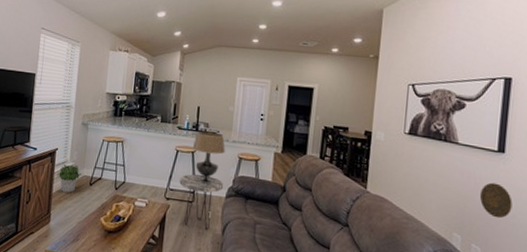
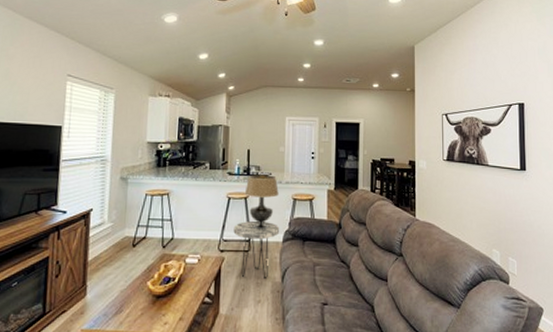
potted plant: present [56,164,81,193] -> none [92,224,122,258]
decorative plate: present [479,182,513,219] -> none [510,198,537,231]

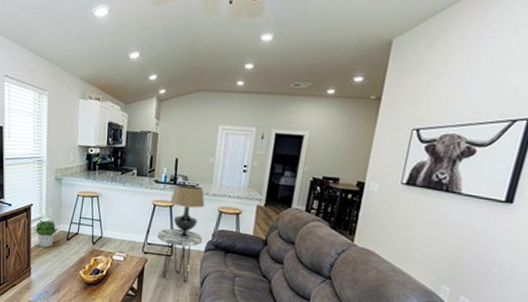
potted plant: none [92,224,122,258] -> present [33,219,58,248]

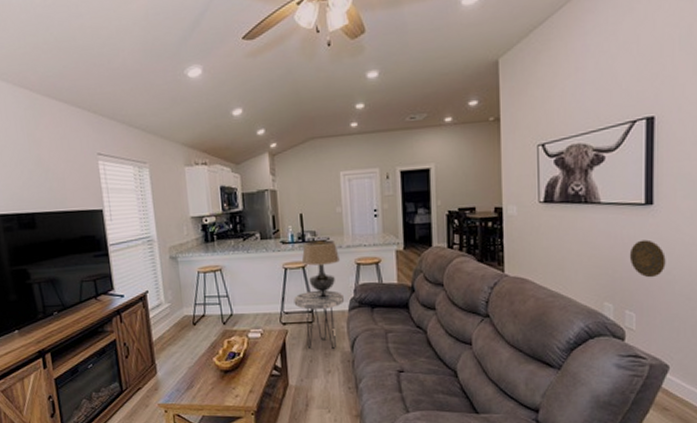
potted plant: present [33,219,58,248] -> none [153,305,181,338]
decorative plate: none [476,234,513,271] -> present [629,239,666,278]

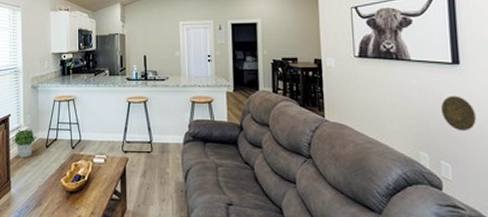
potted plant: none [153,305,181,338] -> present [12,128,36,158]
side table: present [294,290,345,350] -> none [135,123,180,178]
table lamp: present [301,240,340,300] -> none [143,79,177,132]

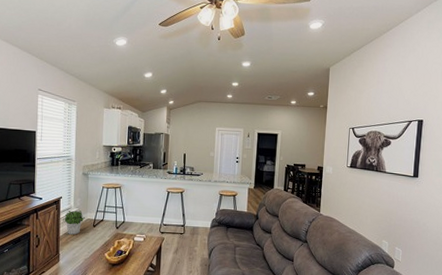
decorative plate: present [440,96,476,131] -> none [401,200,423,227]

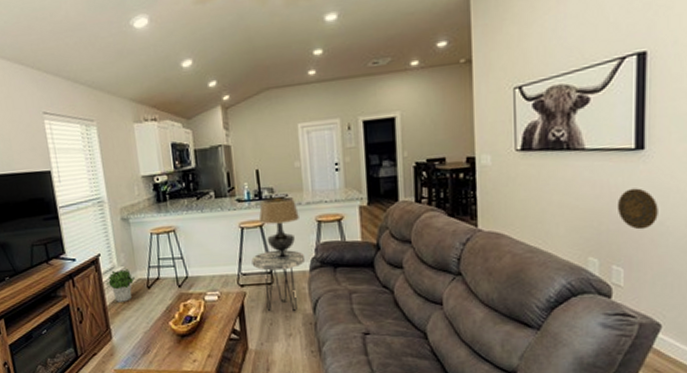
side table: none [171,210,209,255] -> present [251,249,306,312]
table lamp: none [181,174,208,218] -> present [258,196,299,260]
decorative plate: none [401,200,423,227] -> present [617,188,658,230]

